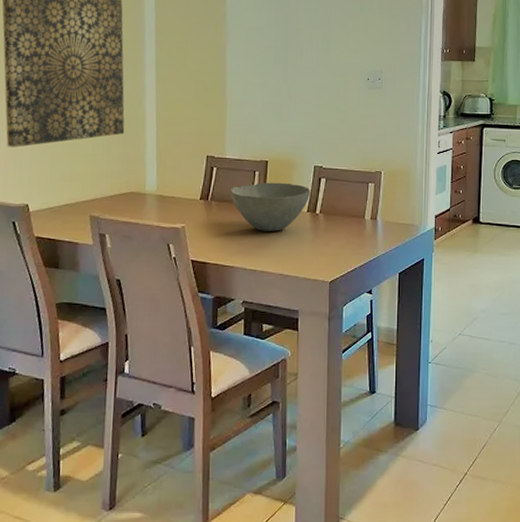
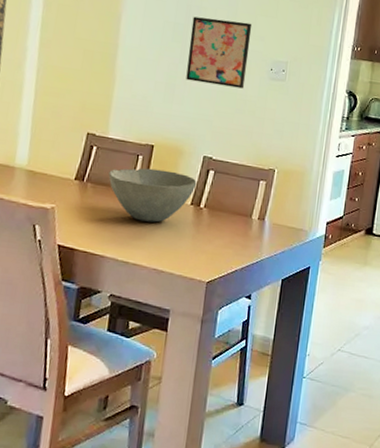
wall art: none [290,38,346,100] -> present [186,16,252,89]

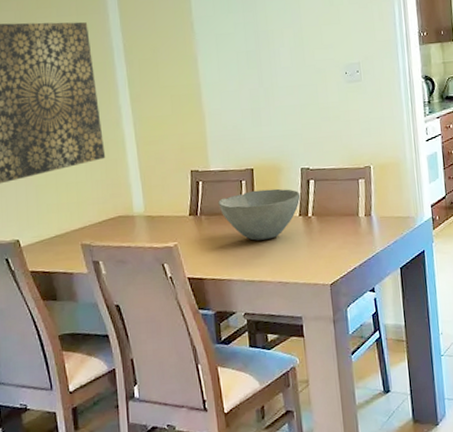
wall art: present [186,16,252,89] -> none [262,34,325,102]

